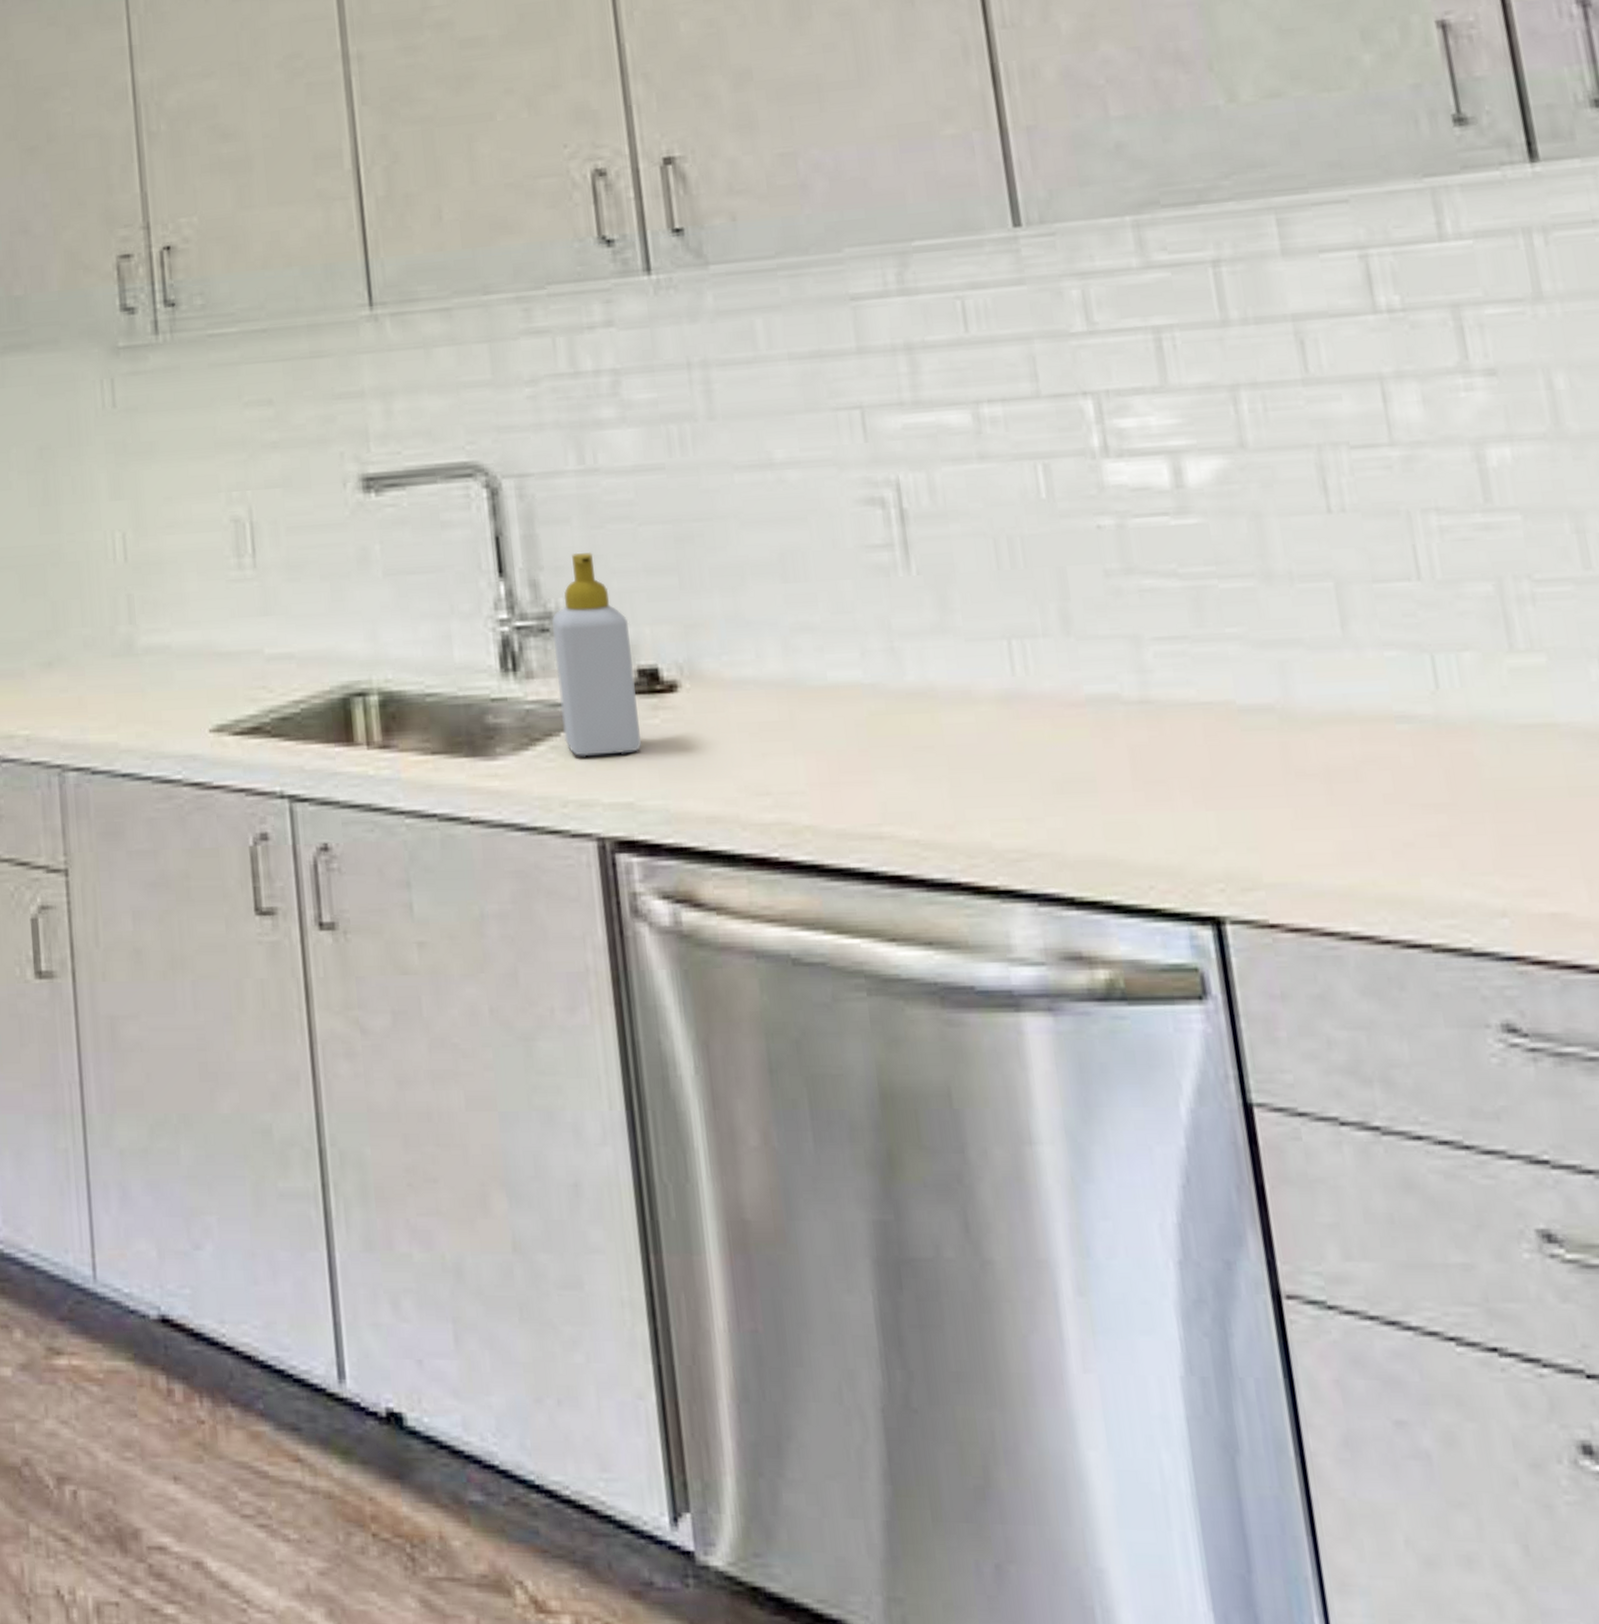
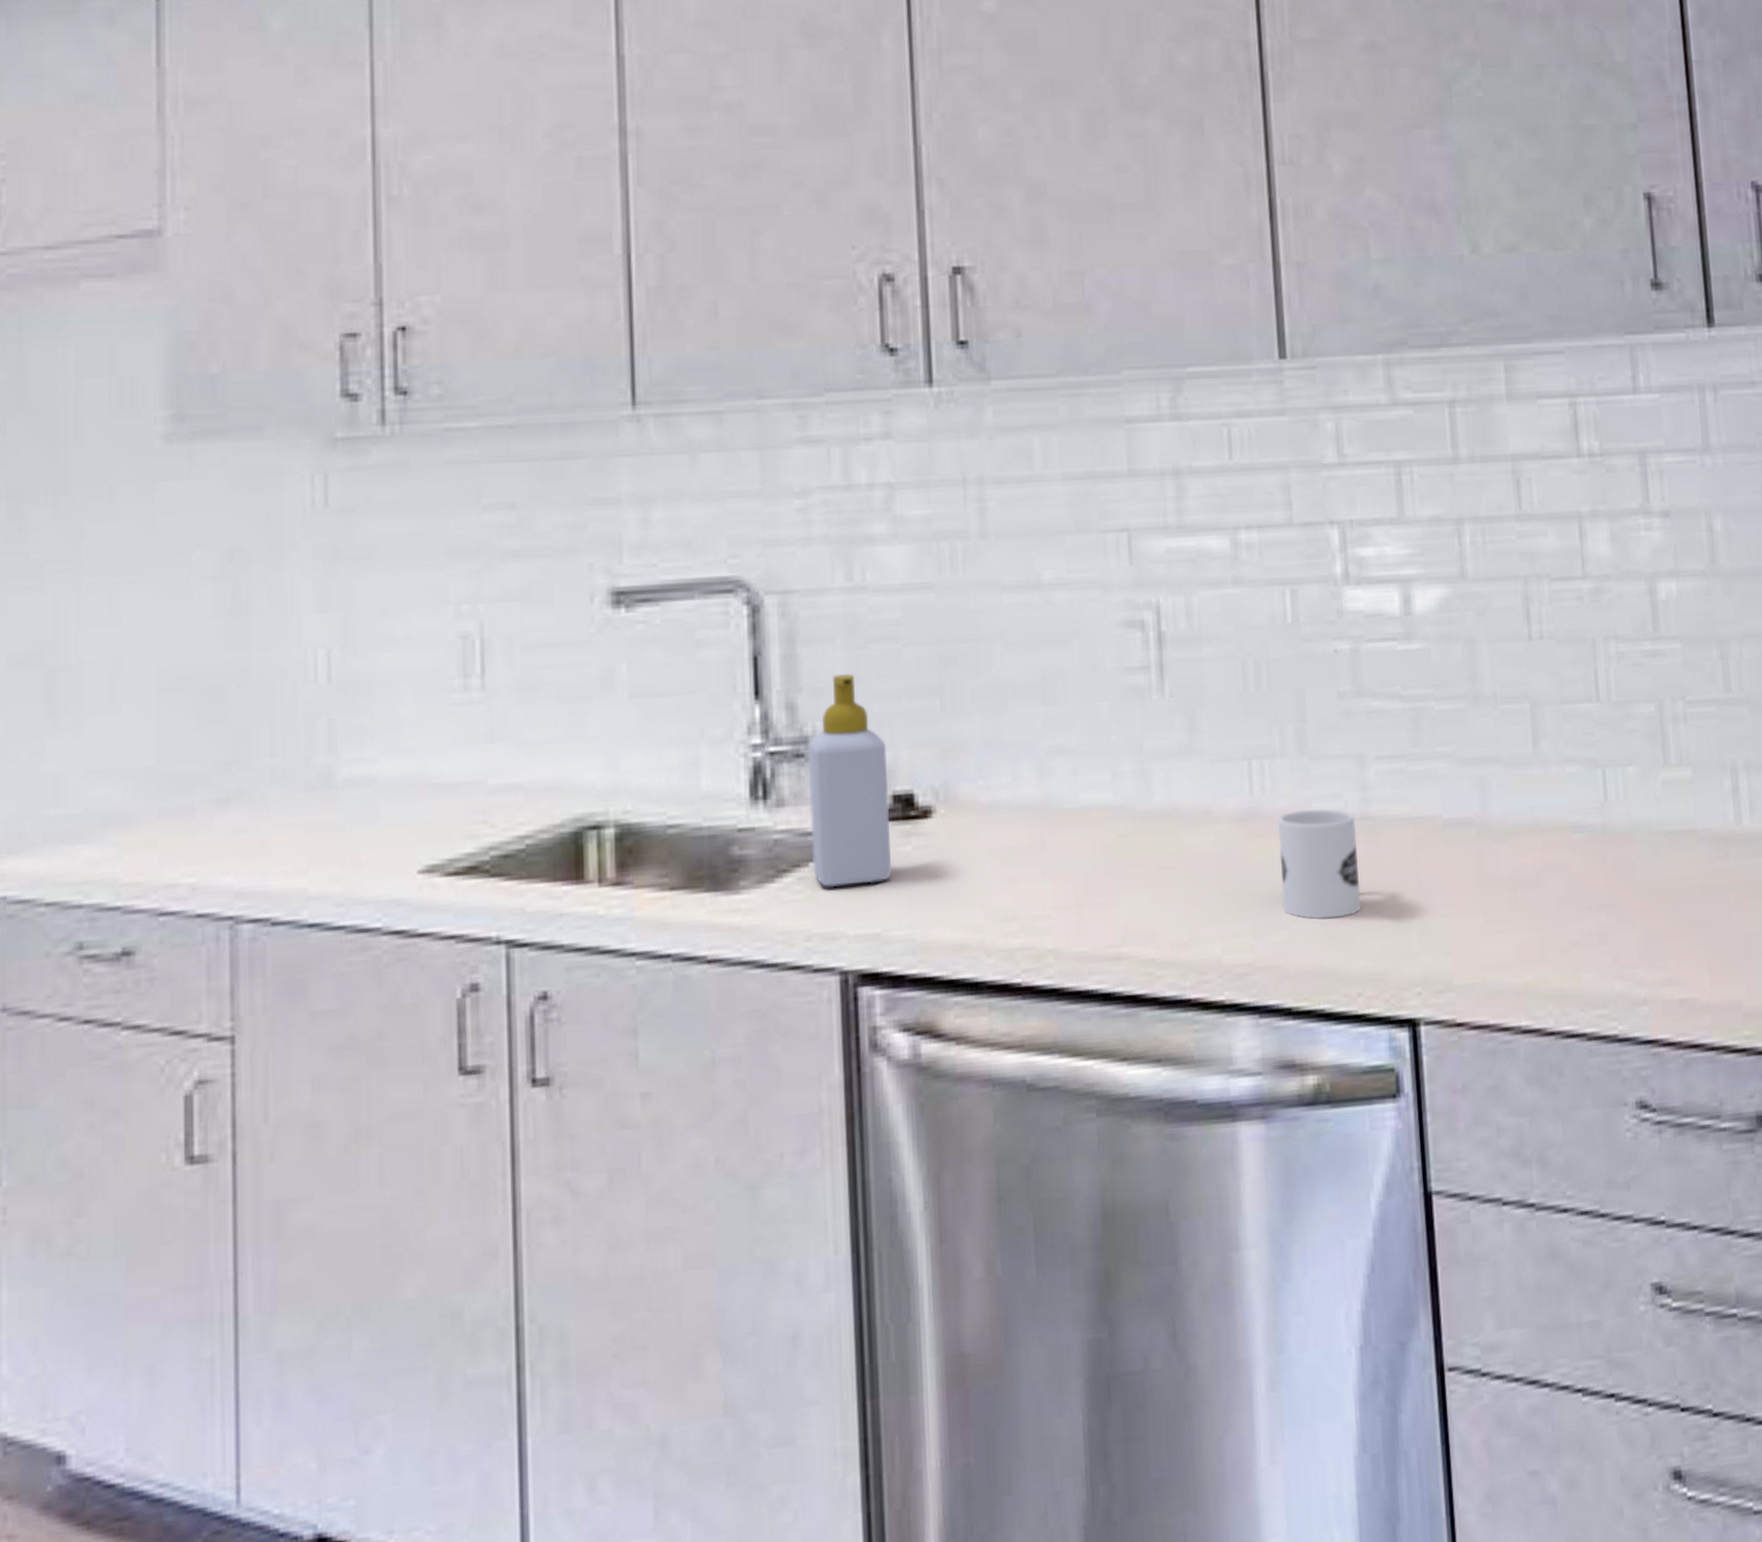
mug: none [1045,691,1147,807] -> present [1278,809,1361,920]

